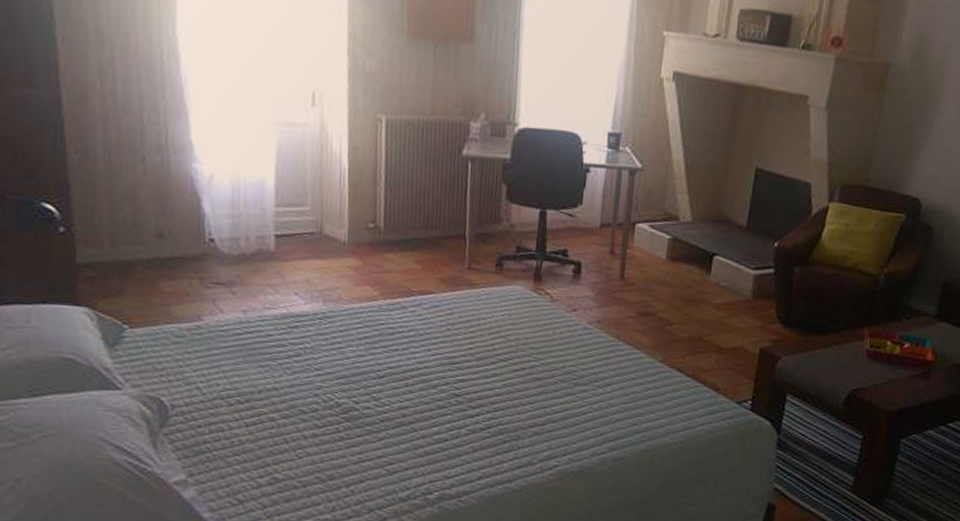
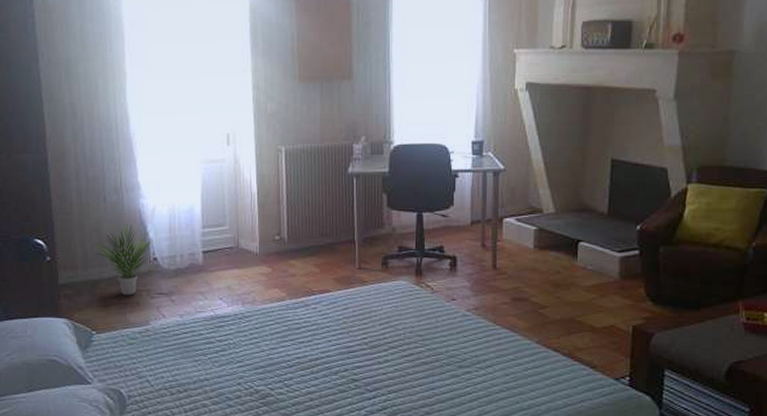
potted plant: none [127,192,210,283] -> present [94,223,153,296]

